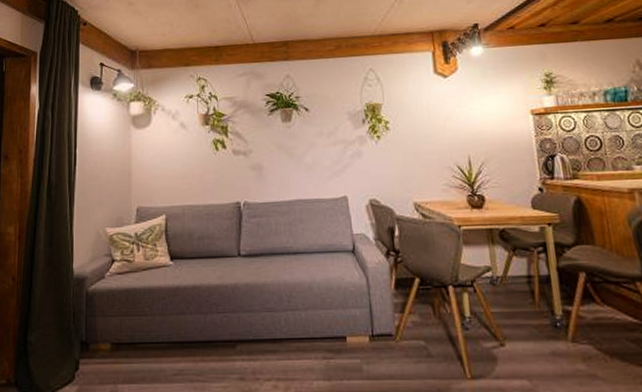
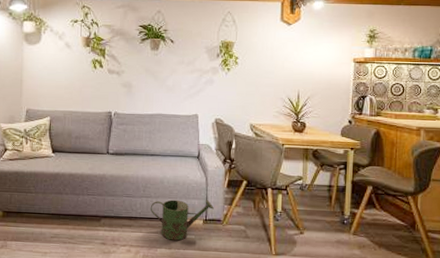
watering can: none [298,307,381,368] -> present [150,199,214,241]

